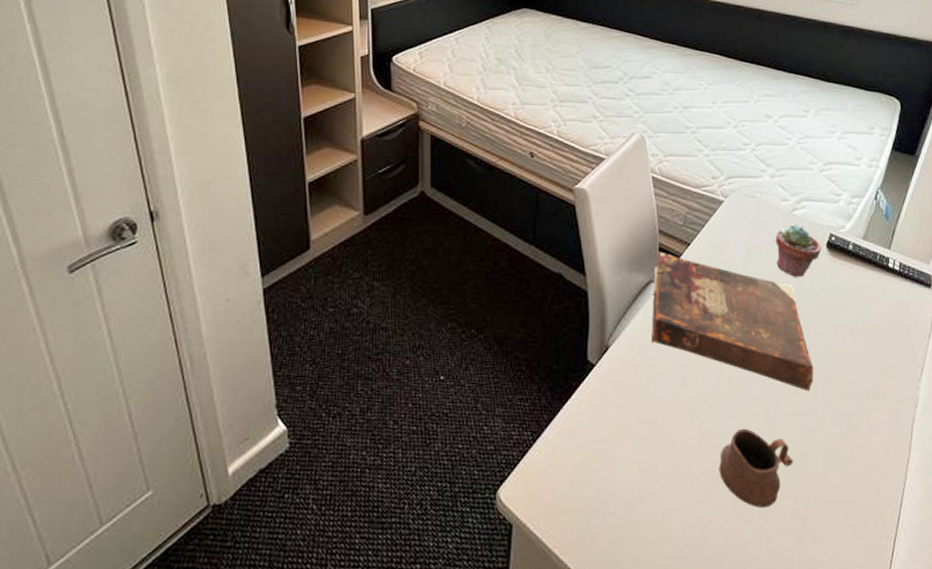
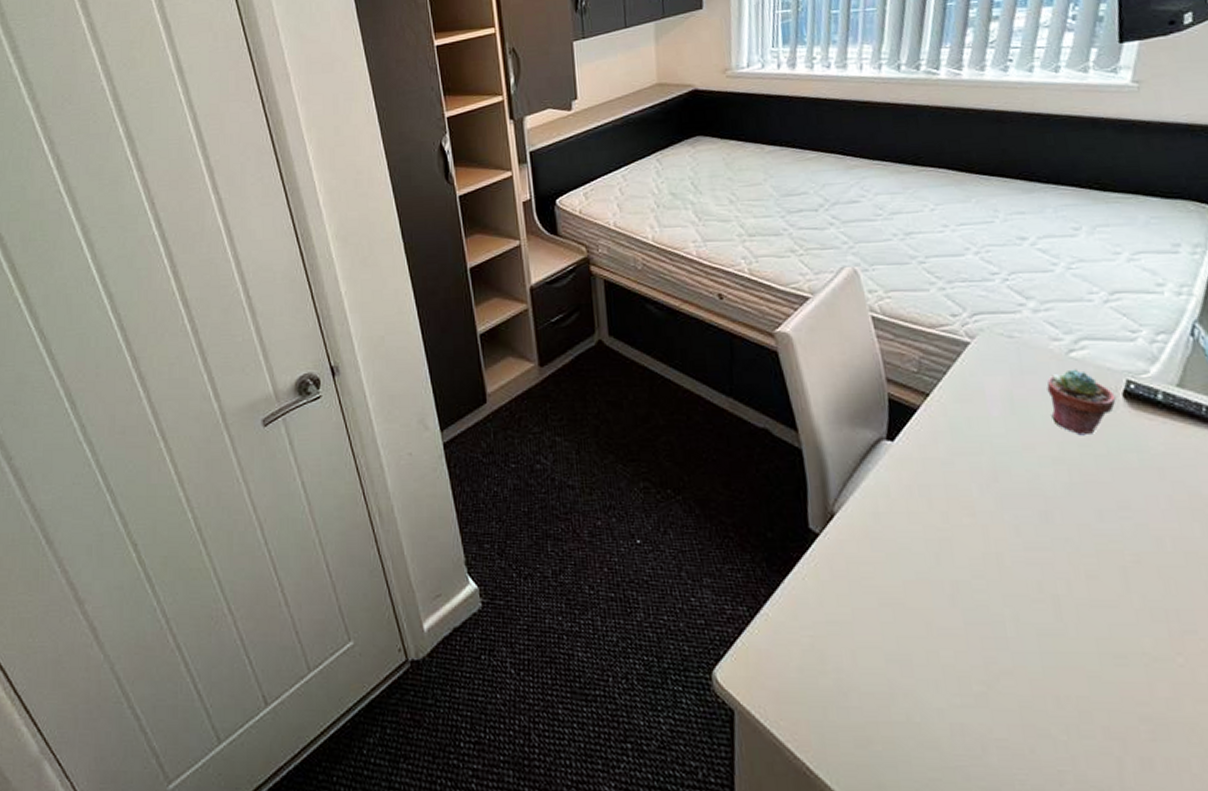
book: present [651,252,814,391] -> none [884,404,1121,578]
mug: present [719,428,794,508] -> none [994,619,1102,719]

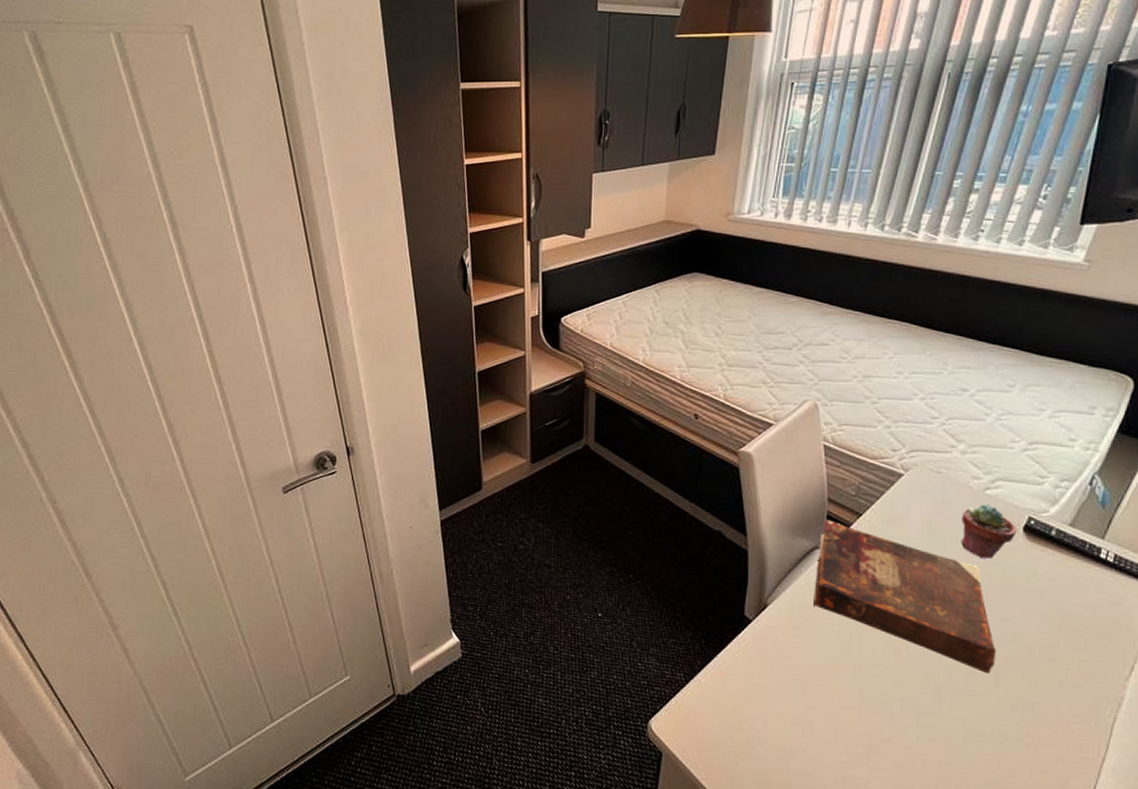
book: none [884,404,1121,578] -> present [813,519,995,674]

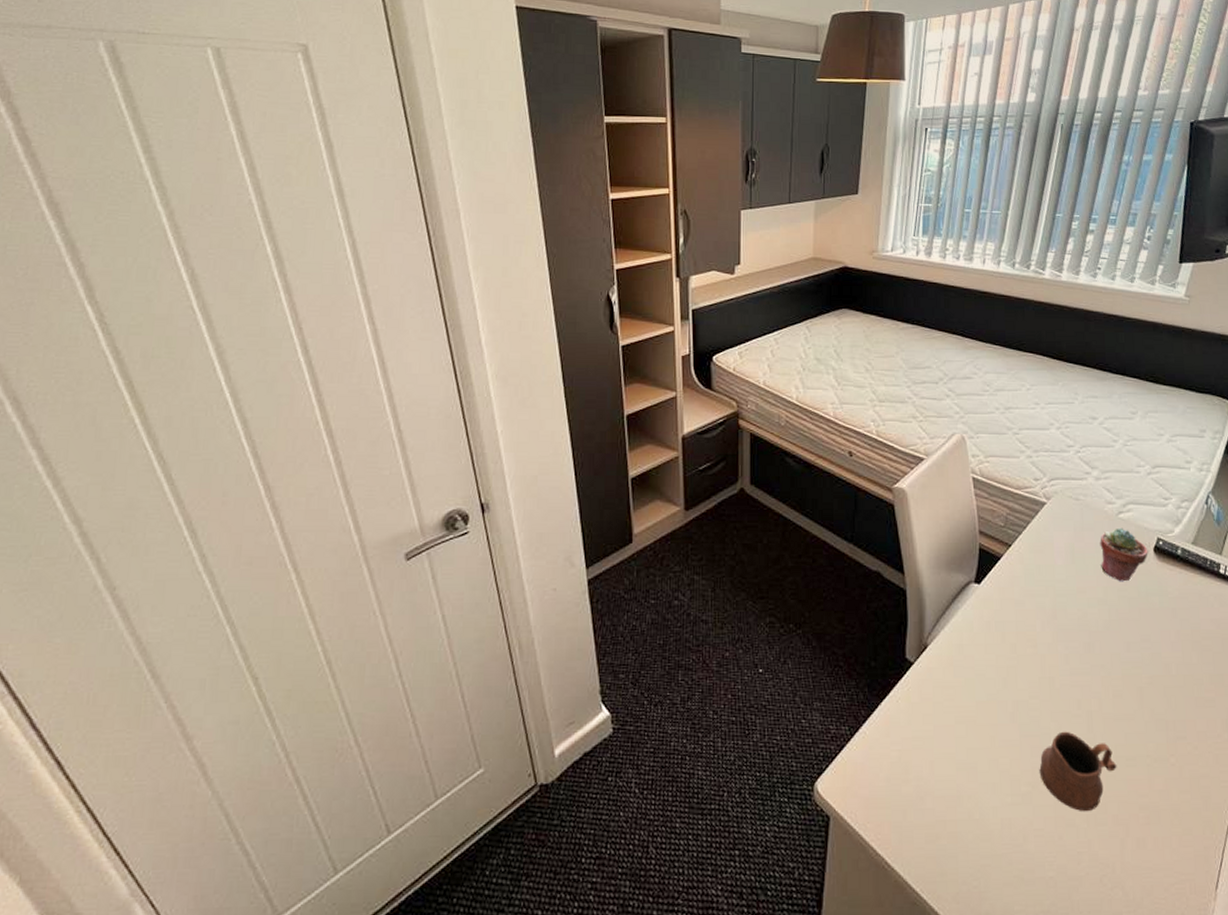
book: present [813,519,995,674] -> none [971,552,1139,697]
mug: none [878,700,964,779] -> present [1039,731,1117,811]

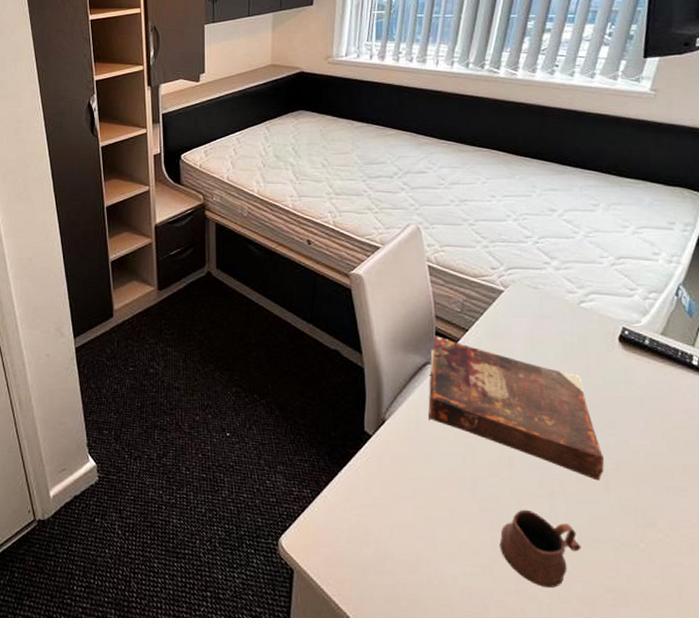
book: none [971,552,1139,697] -> present [428,336,604,481]
potted succulent: present [1100,527,1148,582] -> none [560,316,613,369]

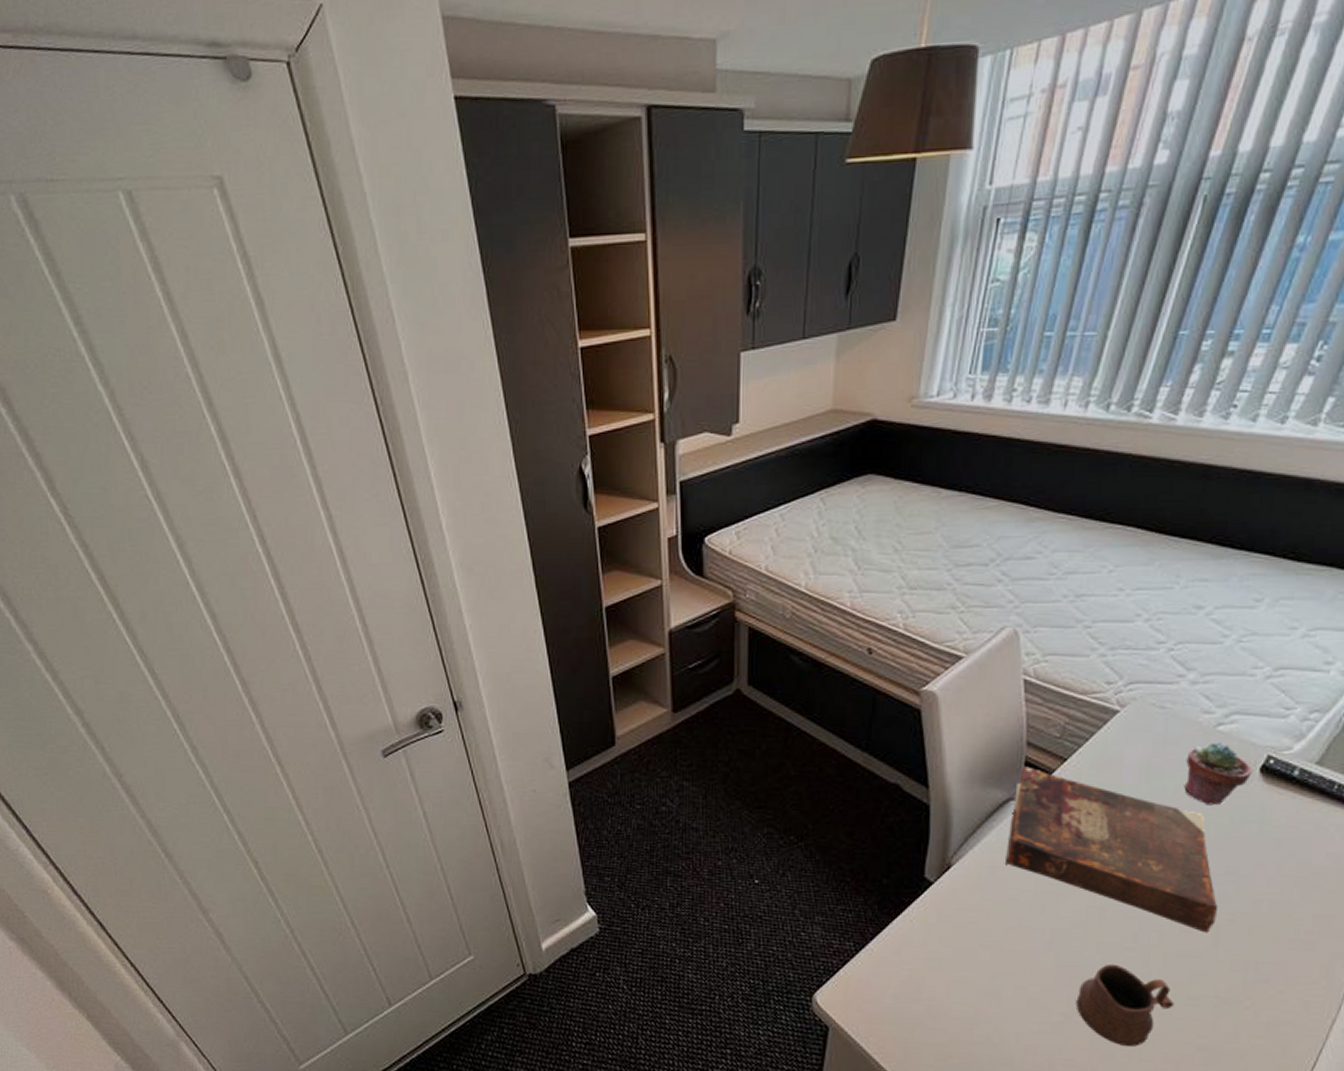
potted succulent: none [560,316,613,369] -> present [1184,742,1252,806]

